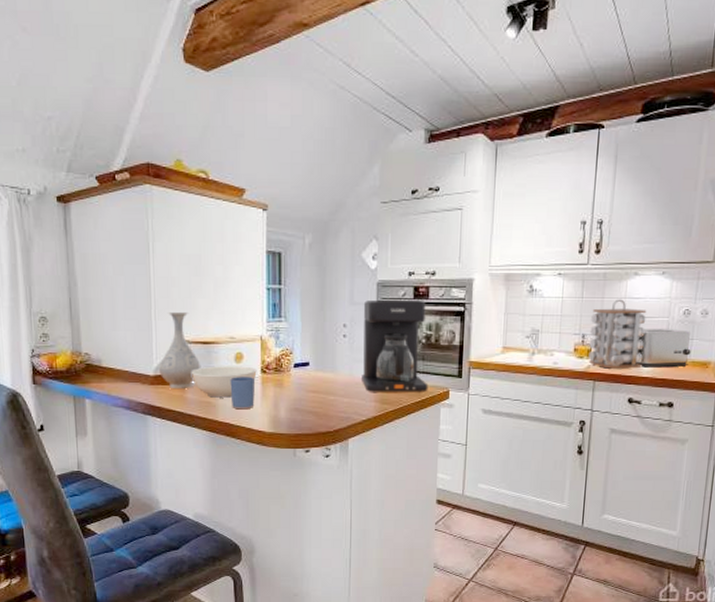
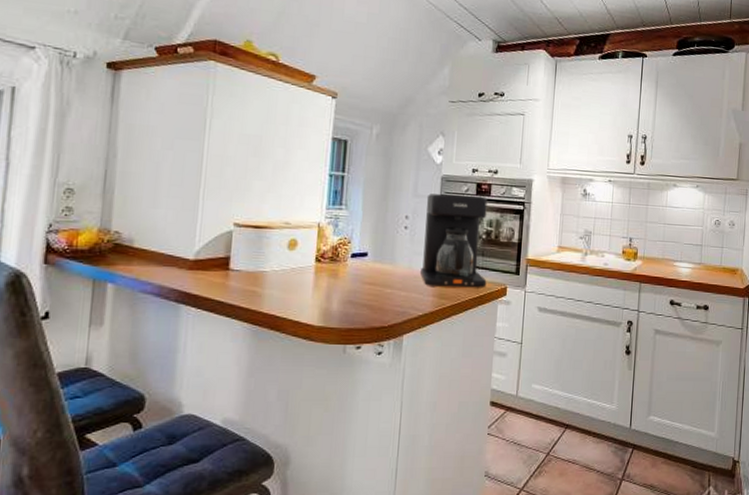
vase: present [158,311,201,390] -> none [200,191,250,277]
bowl: present [191,366,257,398] -> none [237,252,311,287]
mug: present [230,377,256,410] -> none [279,264,309,301]
spice rack: present [588,299,647,369] -> none [635,207,684,273]
toaster: present [635,328,691,368] -> none [676,235,722,272]

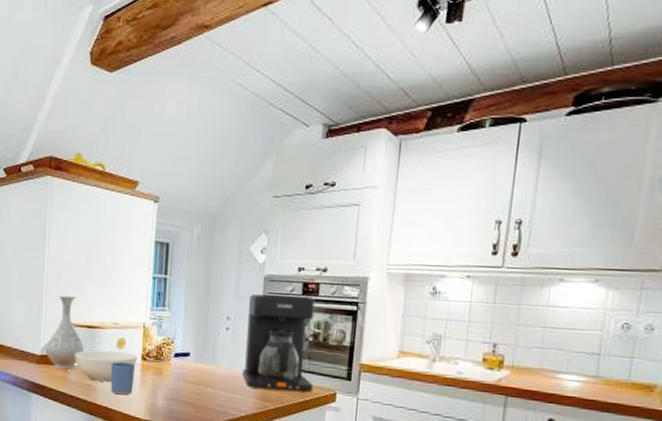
vase: none [200,191,250,277] -> present [44,295,85,371]
bowl: none [237,252,311,287] -> present [74,350,138,382]
mug: none [279,264,309,301] -> present [110,362,136,395]

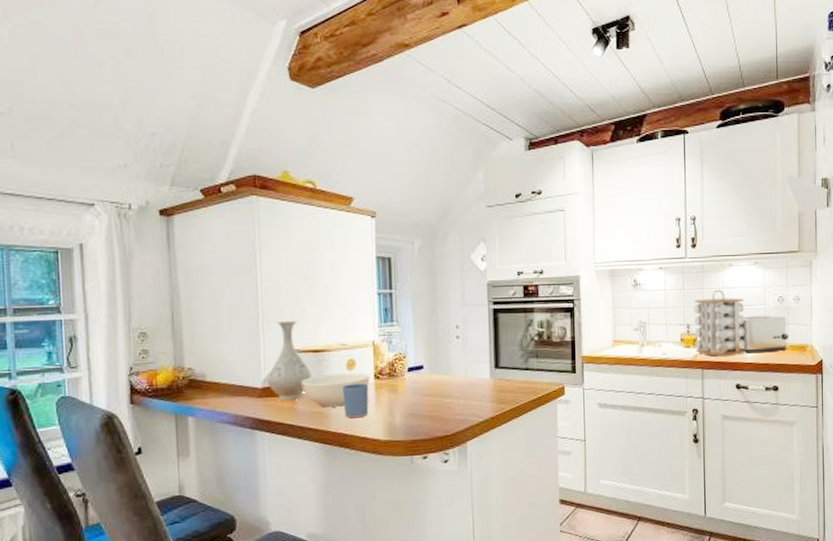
coffee maker: present [241,294,315,393] -> none [474,298,544,393]
spice rack: none [500,307,574,387] -> present [694,289,745,357]
toaster: none [558,341,631,388] -> present [739,314,789,354]

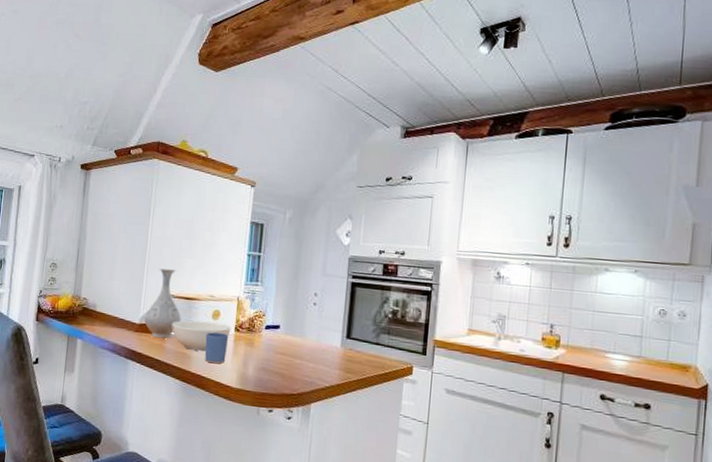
spice rack: present [694,289,745,357] -> none [557,292,619,365]
toaster: present [739,314,789,354] -> none [608,325,668,368]

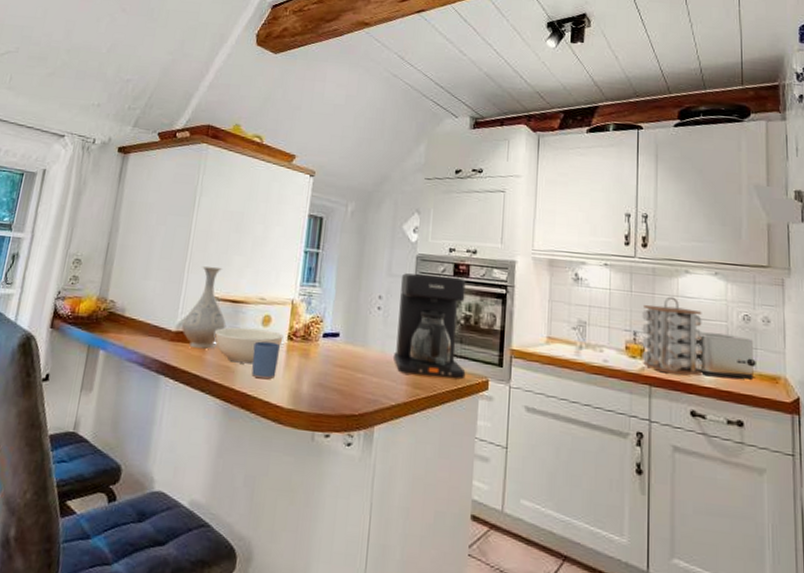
coffee maker: none [327,273,394,366] -> present [392,273,466,380]
spice rack: none [557,292,619,365] -> present [642,296,703,377]
toaster: none [608,325,668,368] -> present [695,332,756,380]

